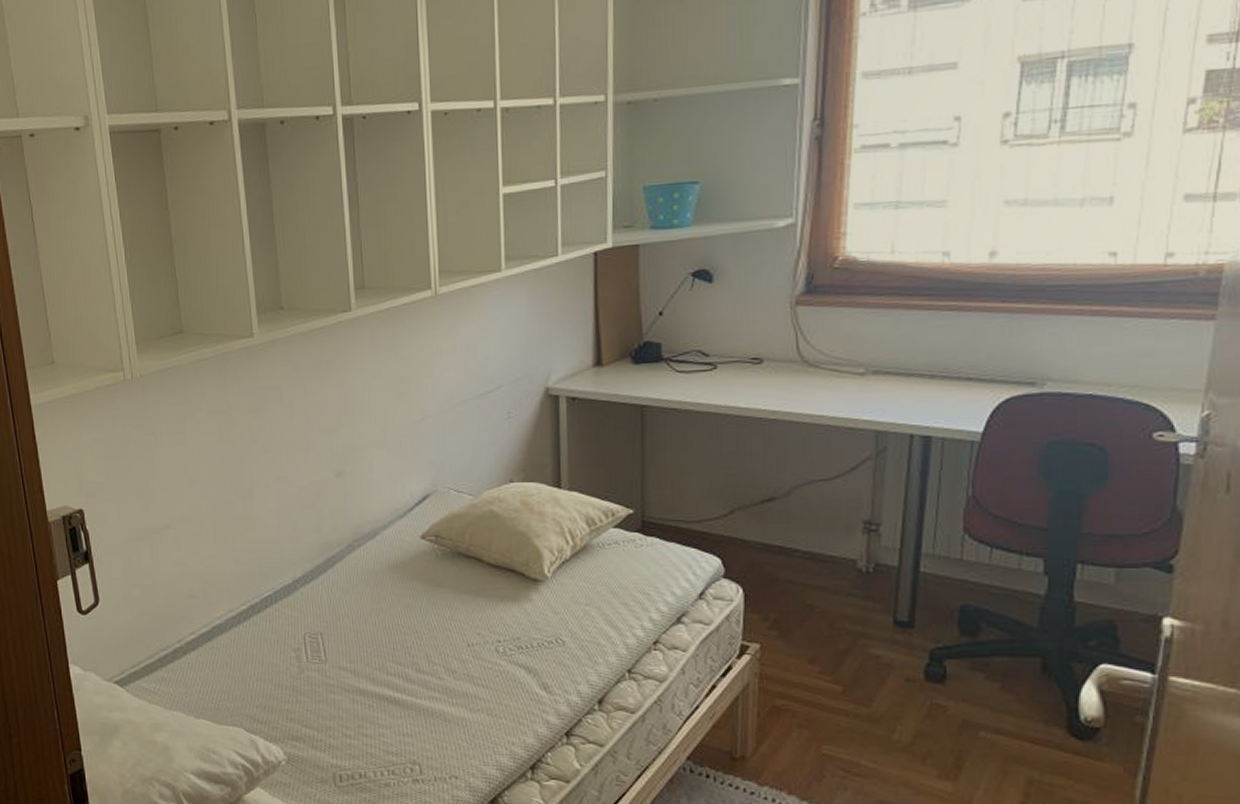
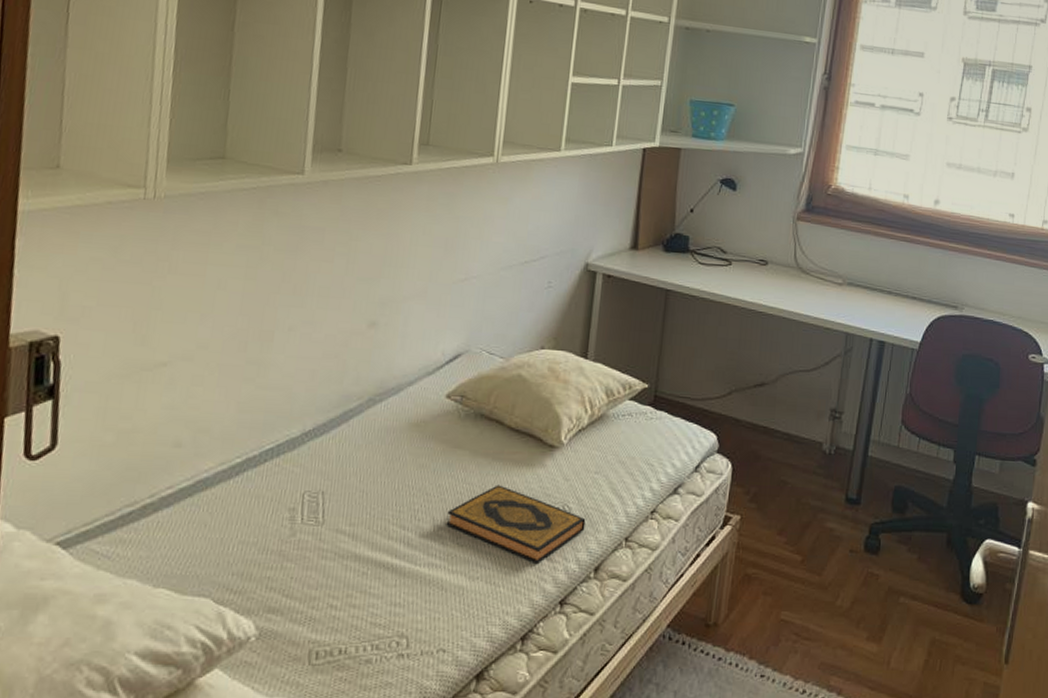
hardback book: none [439,620,582,696] -> present [446,484,586,563]

